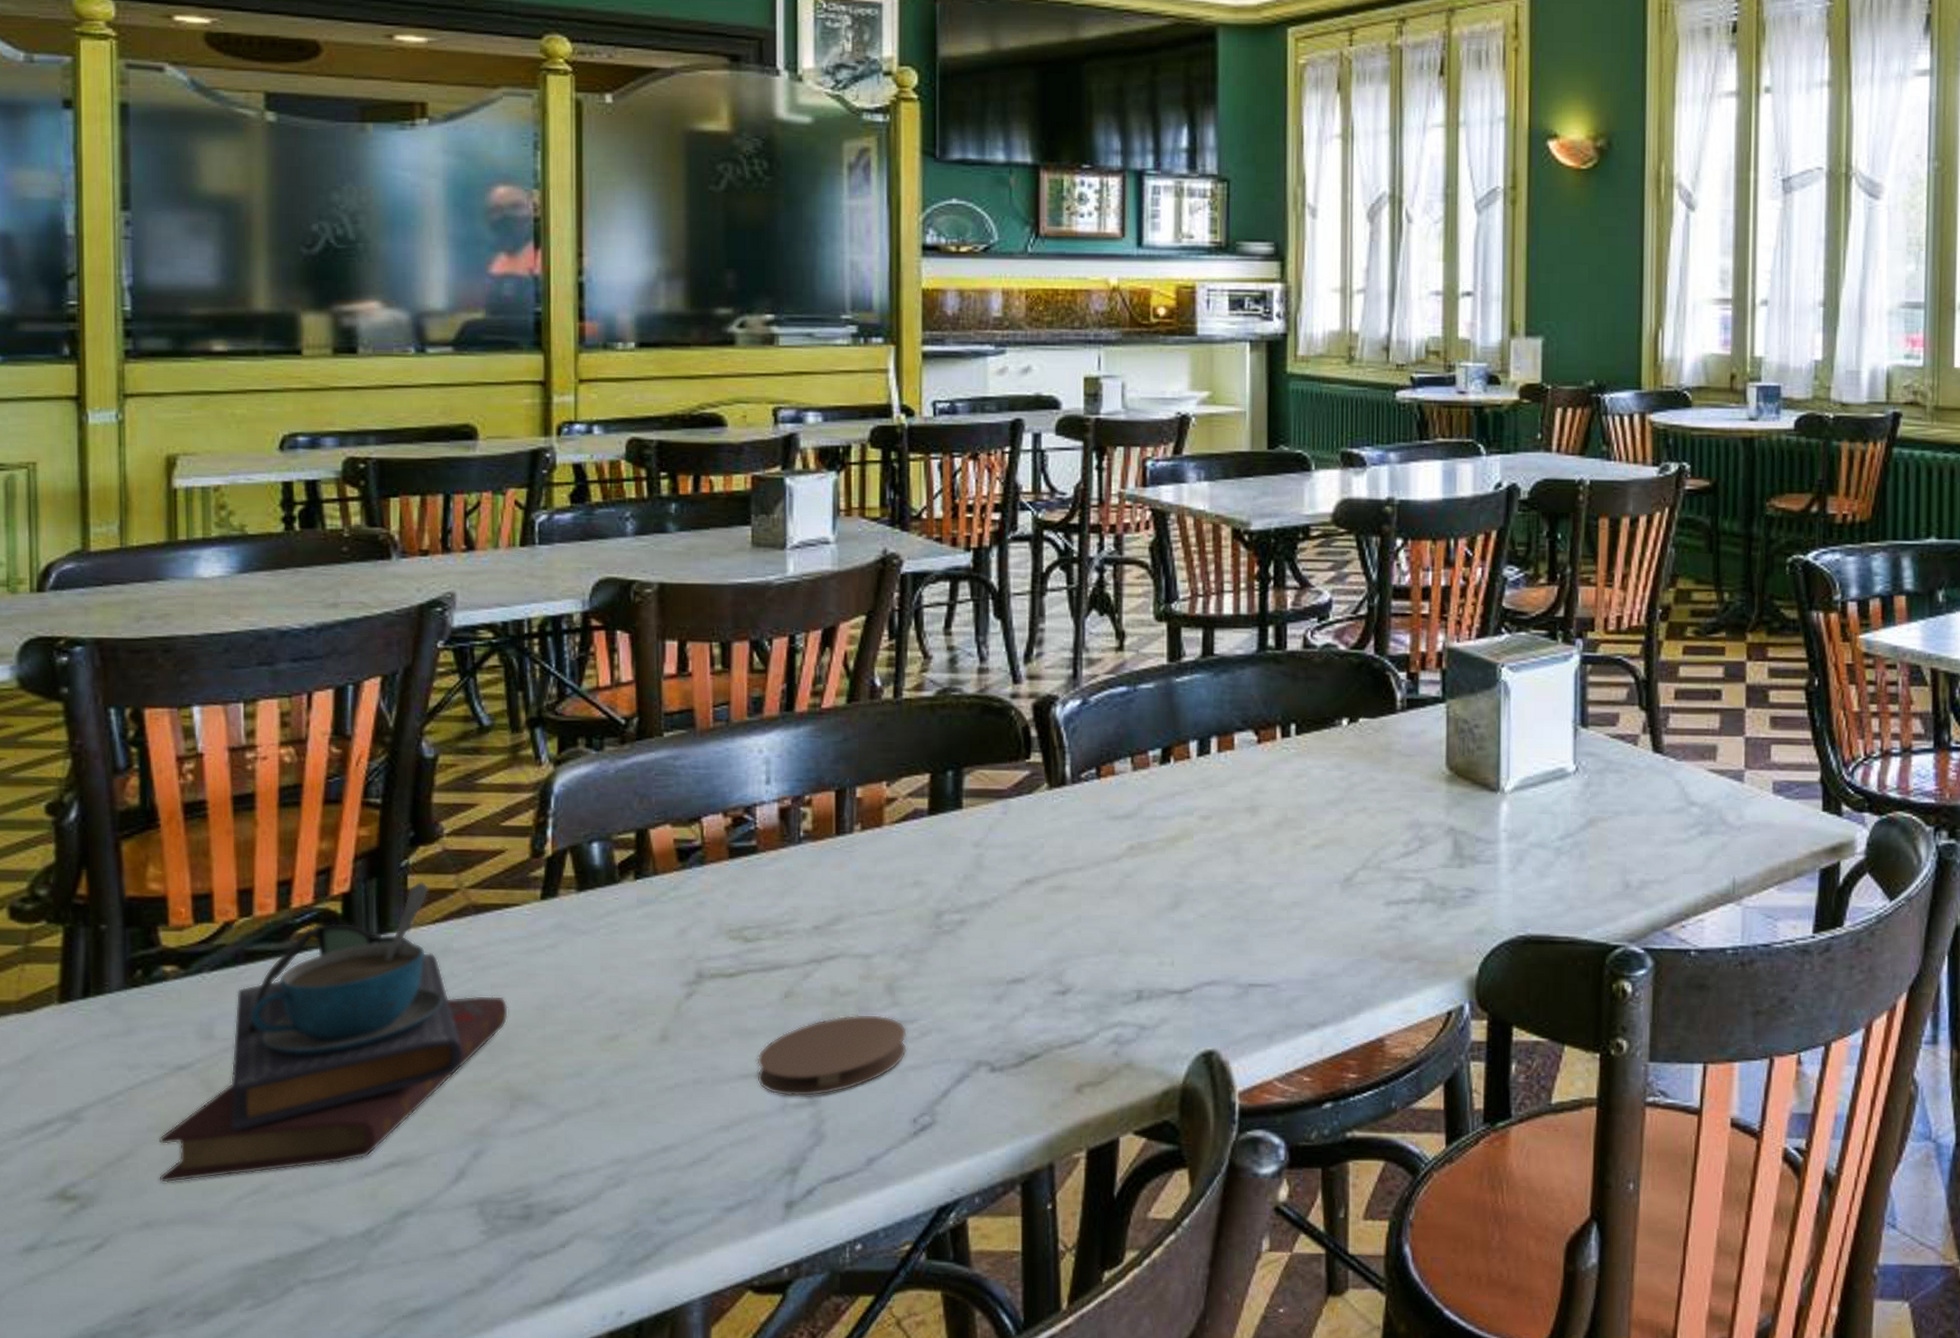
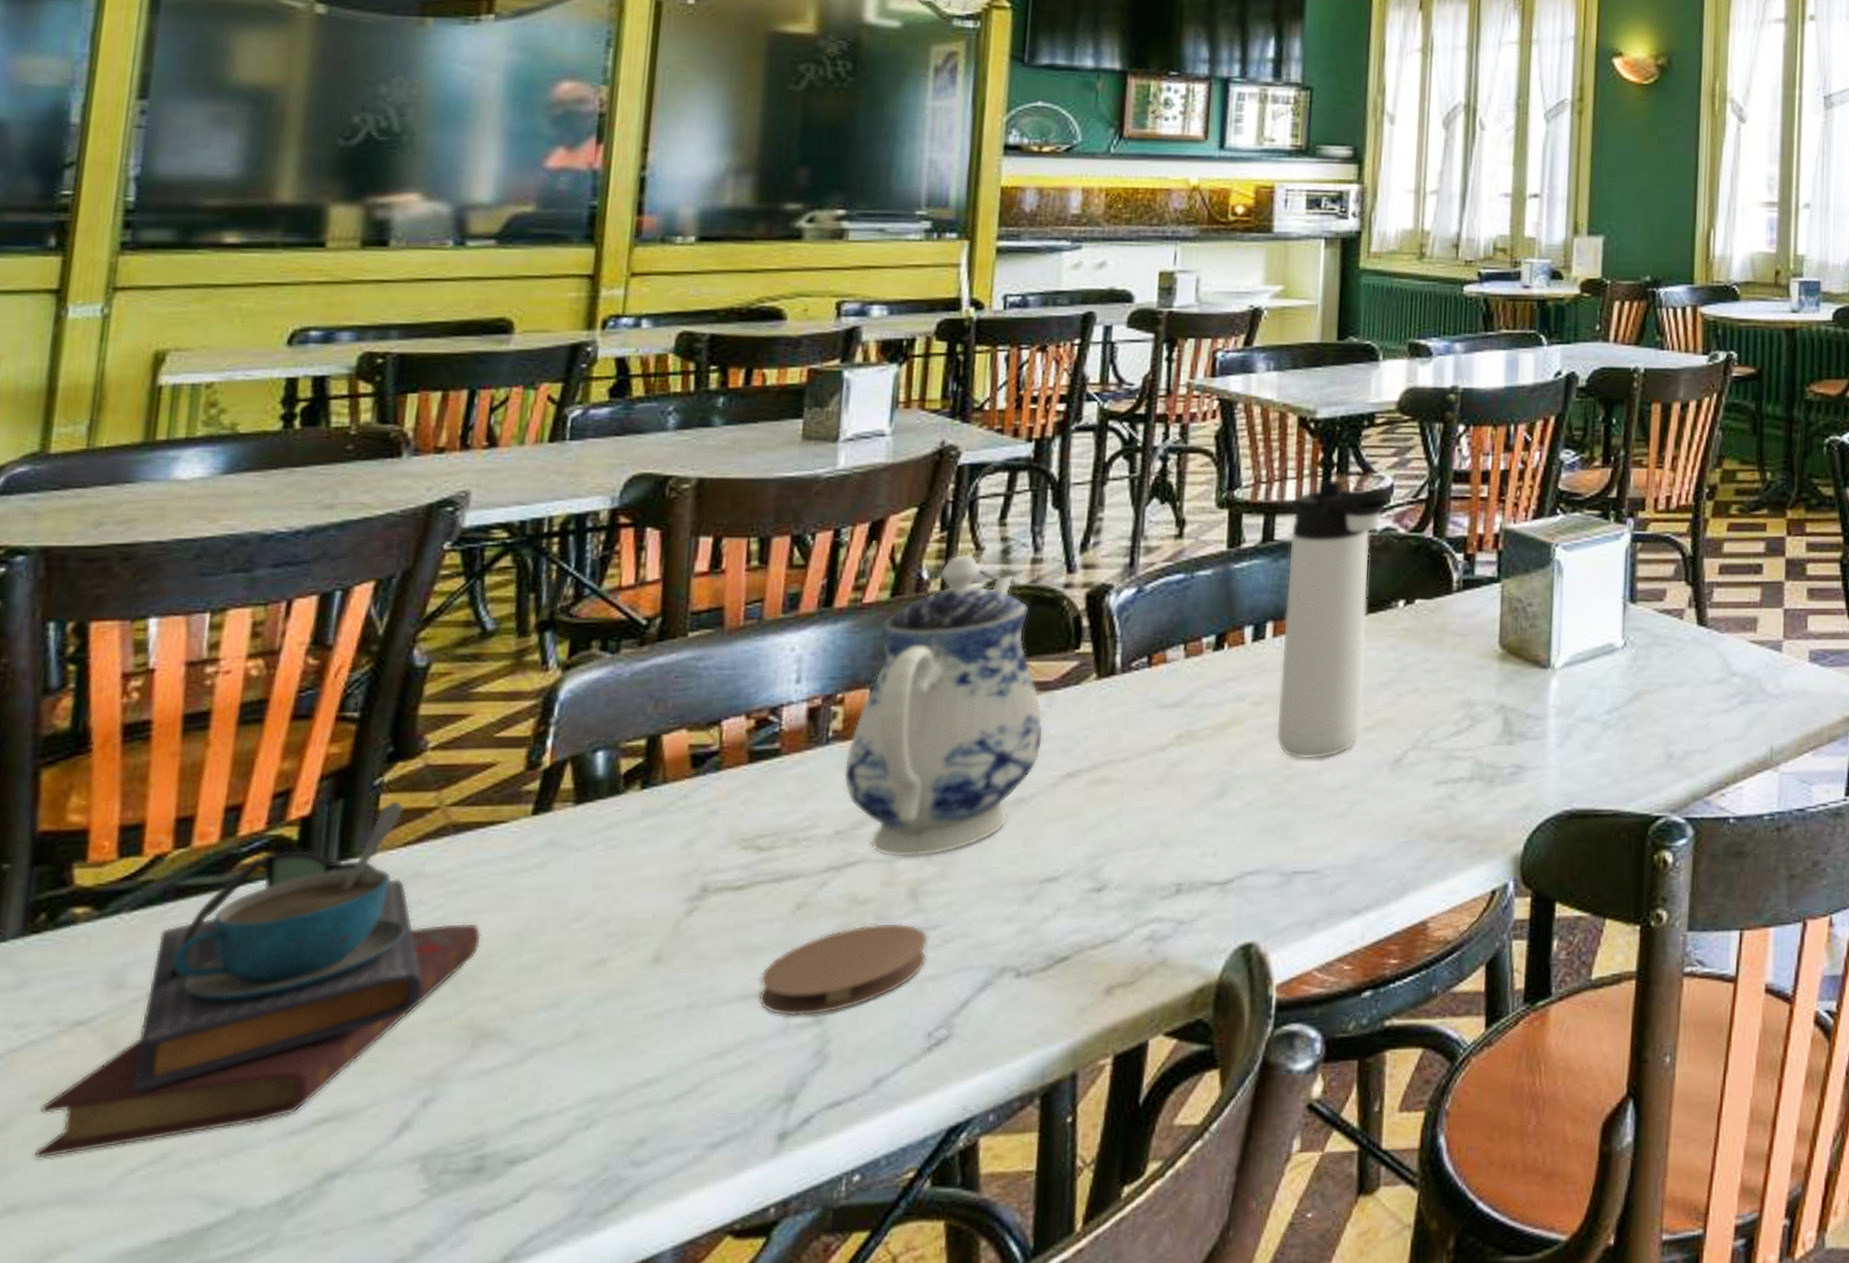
teapot: none [817,662,1001,954] -> present [843,554,1044,858]
thermos bottle: none [1226,593,1331,875] -> present [1276,479,1392,759]

